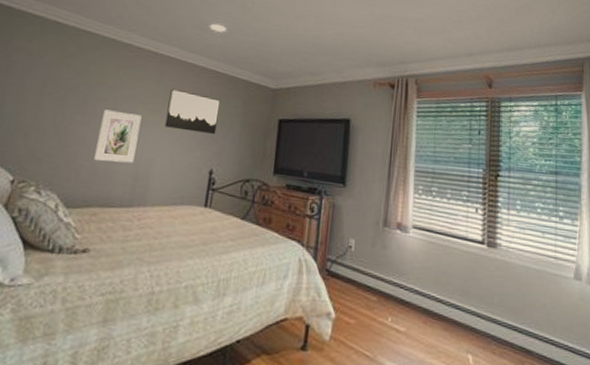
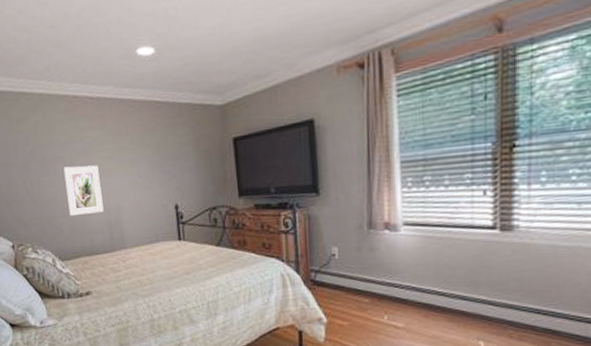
wall art: present [164,89,221,134] -> none [117,131,172,172]

